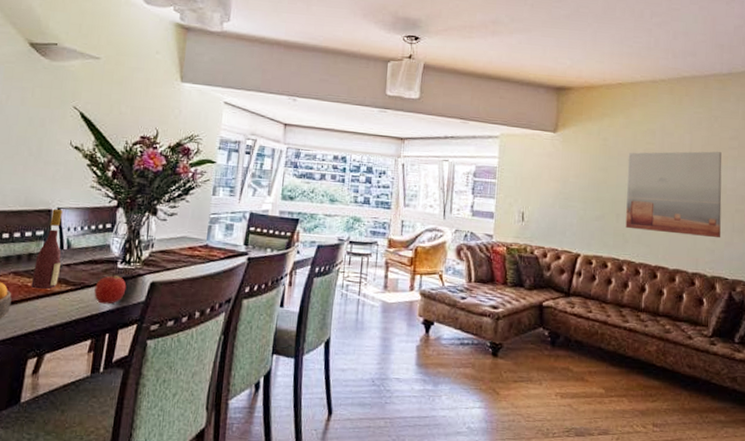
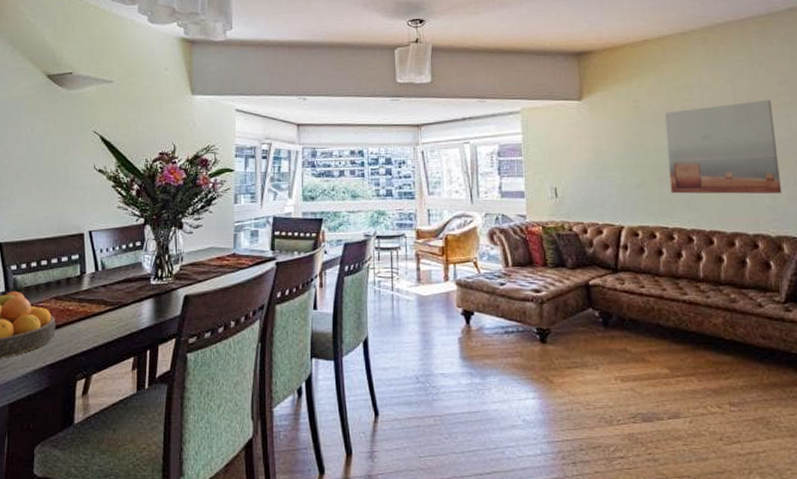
wine bottle: present [31,208,63,290] -> none [72,232,97,312]
apple: present [94,274,127,305] -> none [132,291,162,321]

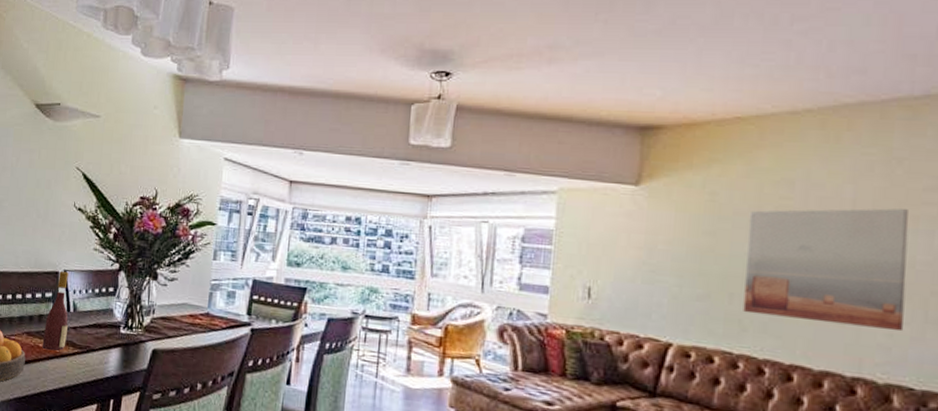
wine bottle: none [72,232,97,312] -> present [42,271,68,351]

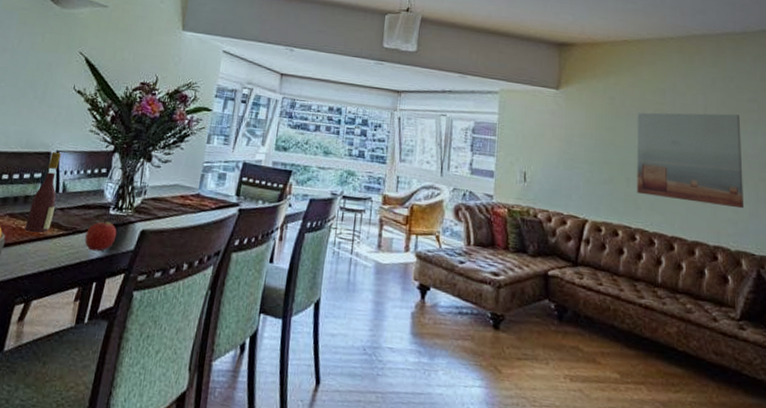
apple: none [99,339,129,370] -> present [84,220,117,252]

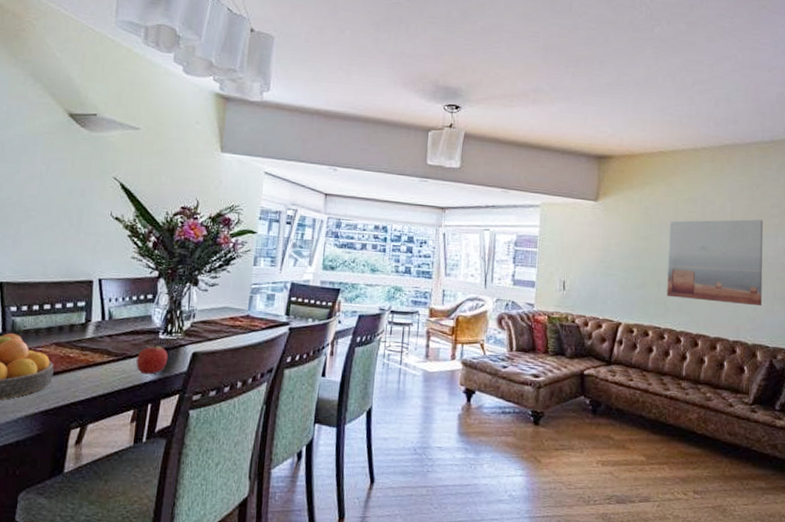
wine bottle: present [24,151,61,234] -> none [73,279,104,361]

